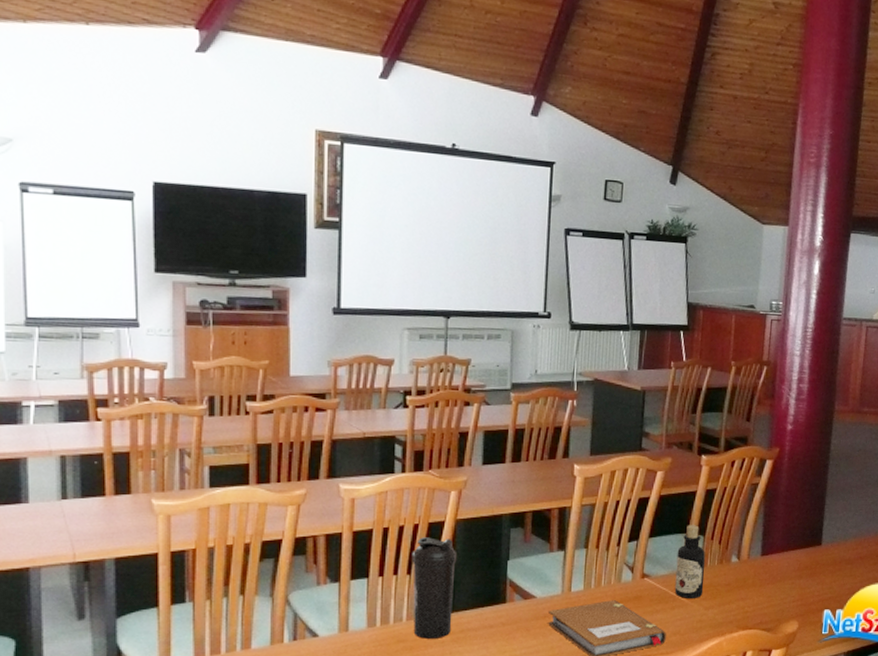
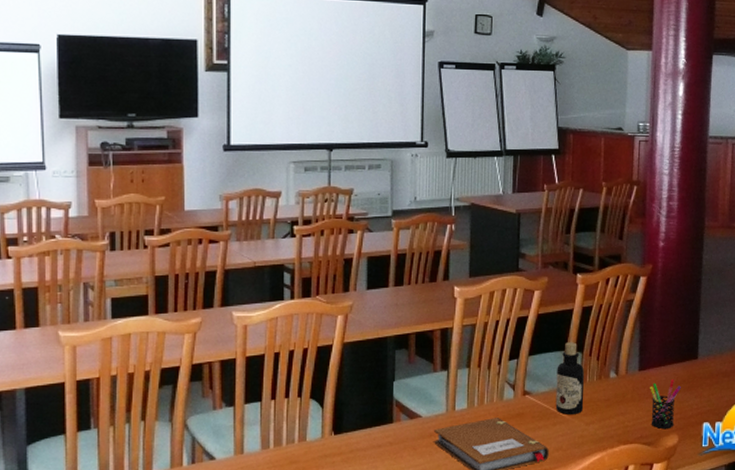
water bottle: present [412,537,456,639] -> none [302,361,344,460]
pen holder: none [771,564,803,615] -> present [650,378,681,429]

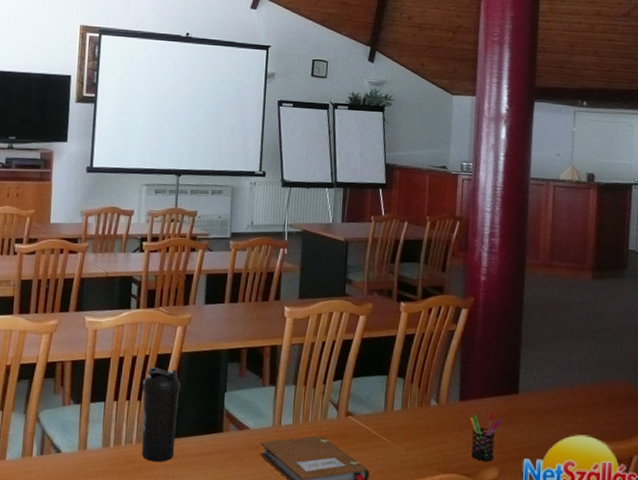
water bottle: none [302,361,344,460] -> present [141,367,181,462]
bottle: present [555,342,584,414] -> none [377,367,406,439]

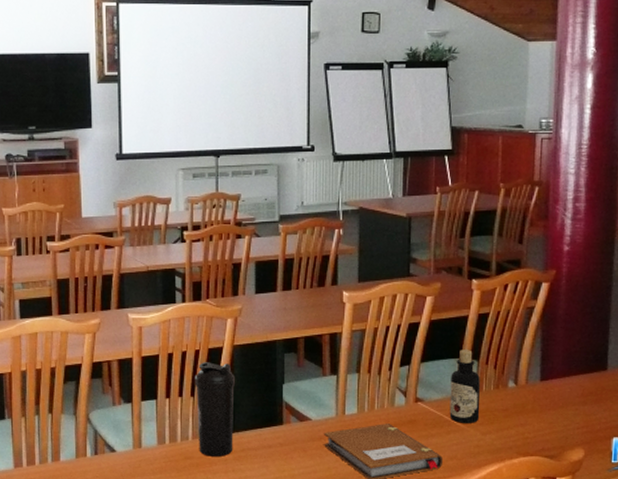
bottle: none [377,367,406,439] -> present [449,350,481,423]
pen holder: present [470,411,501,461] -> none [552,390,588,442]

